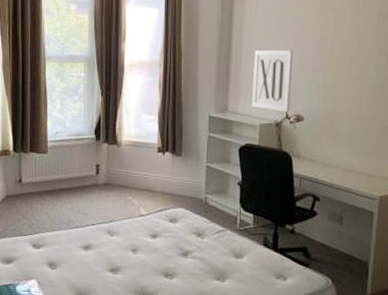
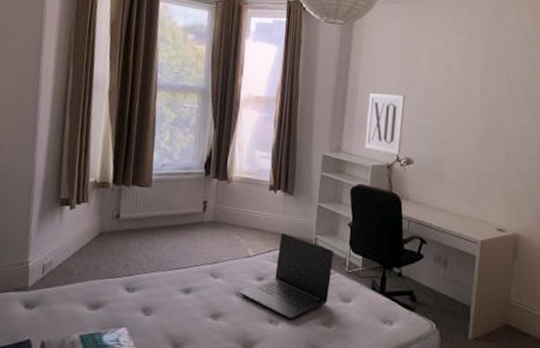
laptop: none [135,193,225,274] -> present [240,233,335,320]

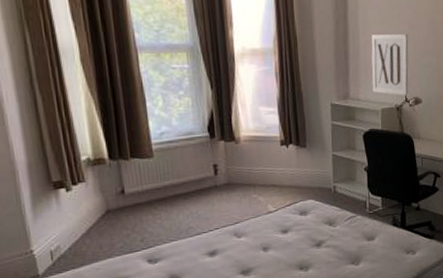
laptop: present [240,233,335,320] -> none [266,186,354,264]

